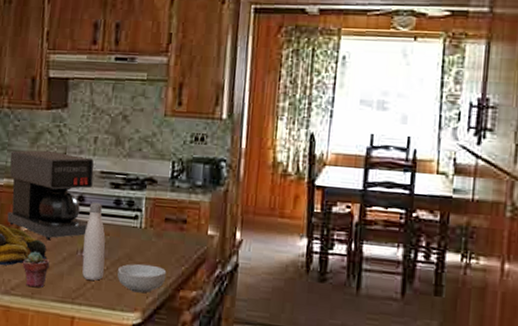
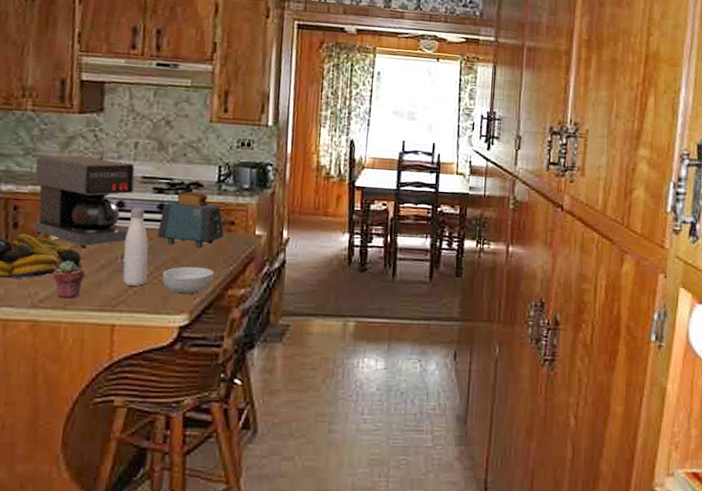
toaster: none [114,187,177,245] -> present [158,191,224,248]

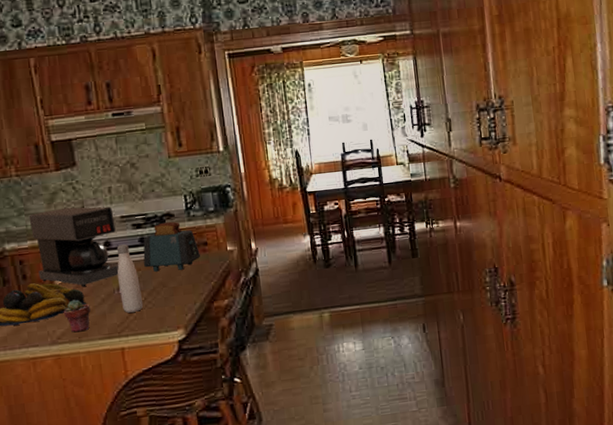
cereal bowl: present [162,266,214,295] -> none [155,286,200,314]

